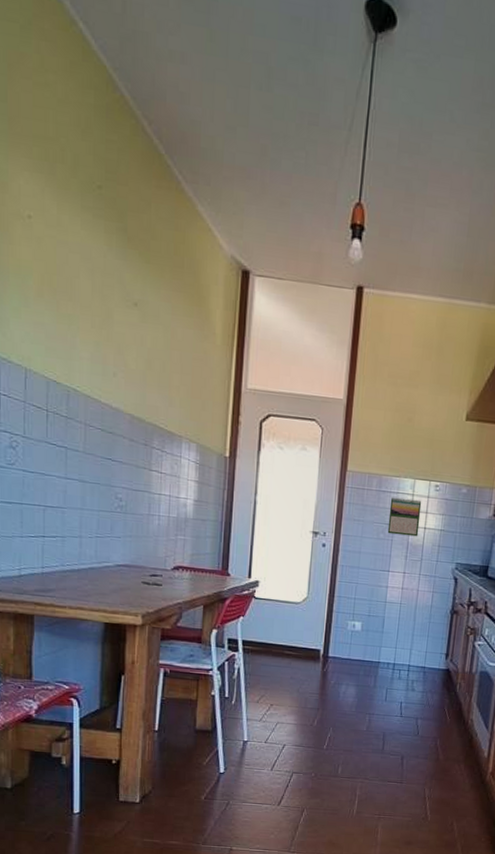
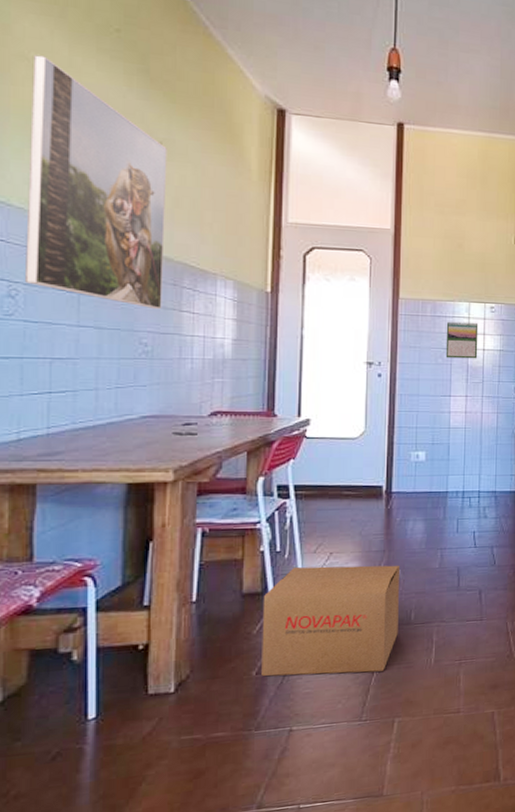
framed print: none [23,213,142,468] -> present [26,55,167,310]
cardboard box: none [209,712,331,813] -> present [261,565,399,677]

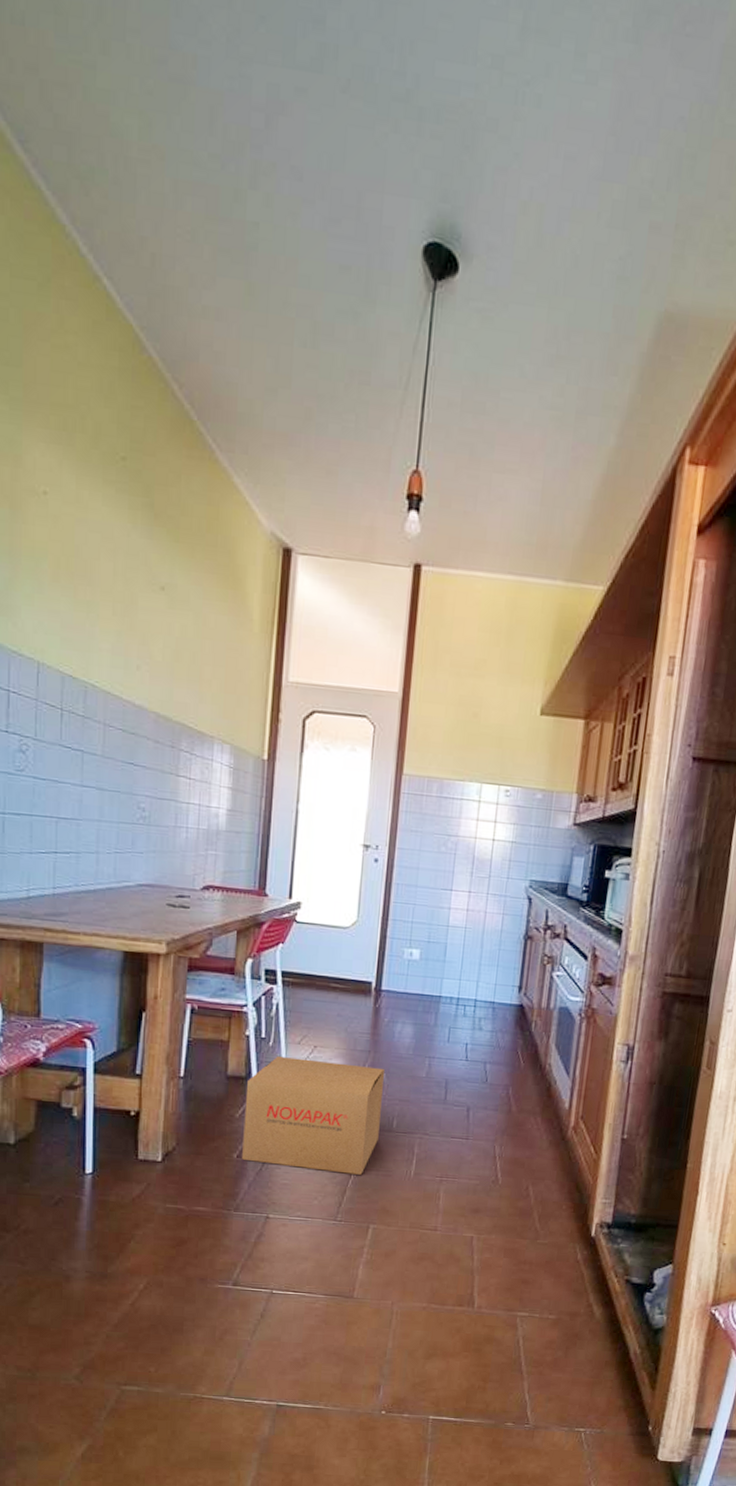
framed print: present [26,55,167,310] -> none [35,489,169,773]
calendar: present [445,321,479,359] -> none [449,804,490,850]

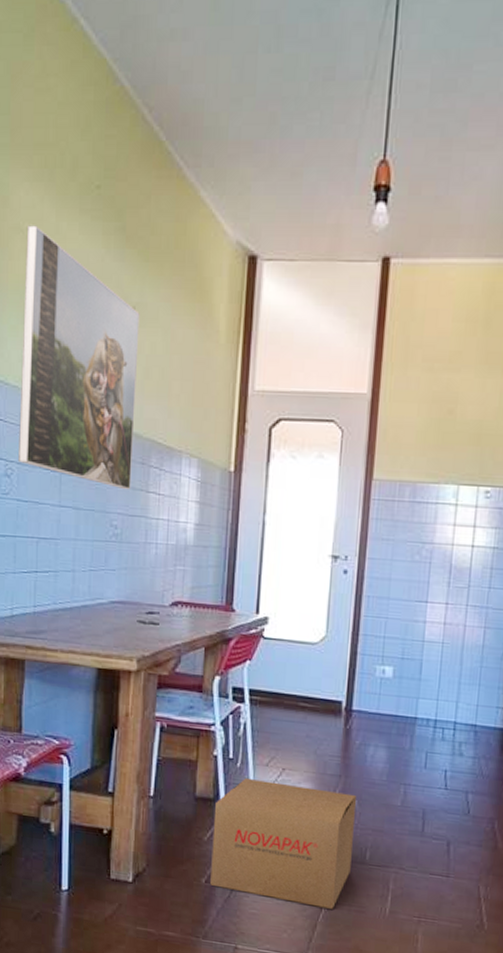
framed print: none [35,489,169,773] -> present [19,225,140,490]

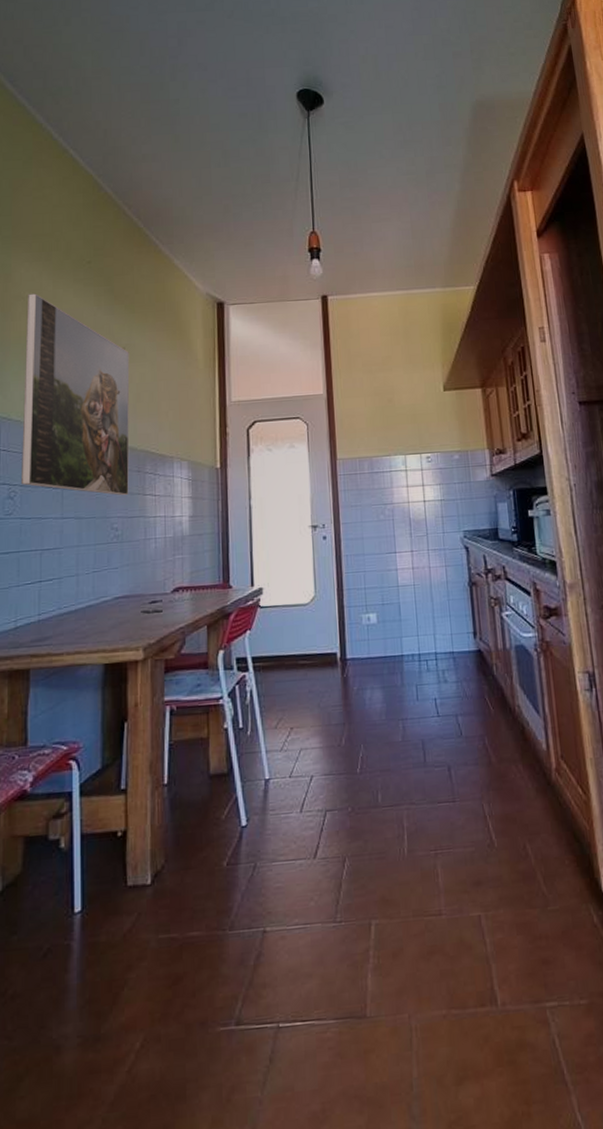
cardboard box: present [210,777,356,909] -> none [229,739,366,868]

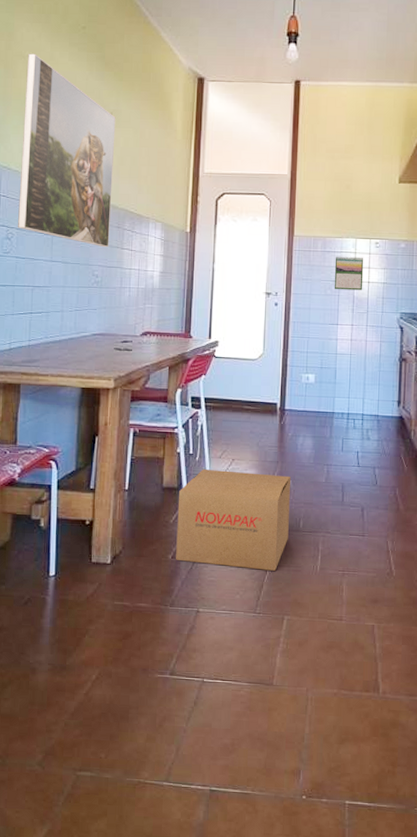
cardboard box: none [229,739,366,868] -> present [176,468,290,571]
calendar: none [384,474,419,514] -> present [334,256,364,291]

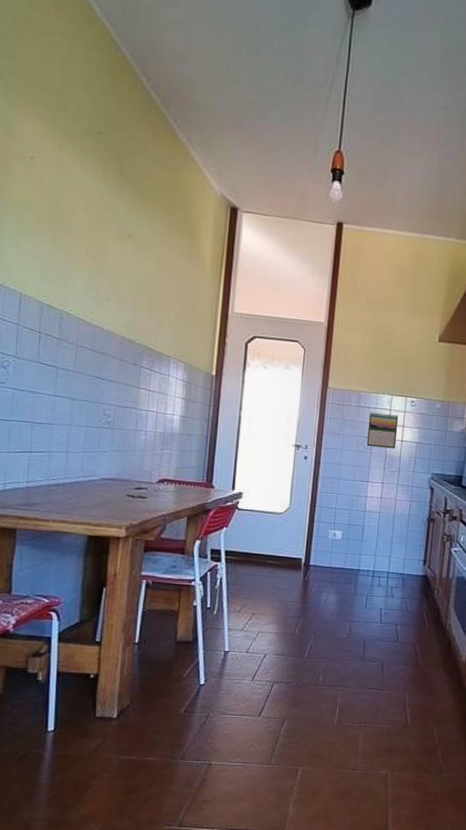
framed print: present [18,53,116,248] -> none [15,155,135,386]
cardboard box: present [176,468,290,571] -> none [188,622,312,724]

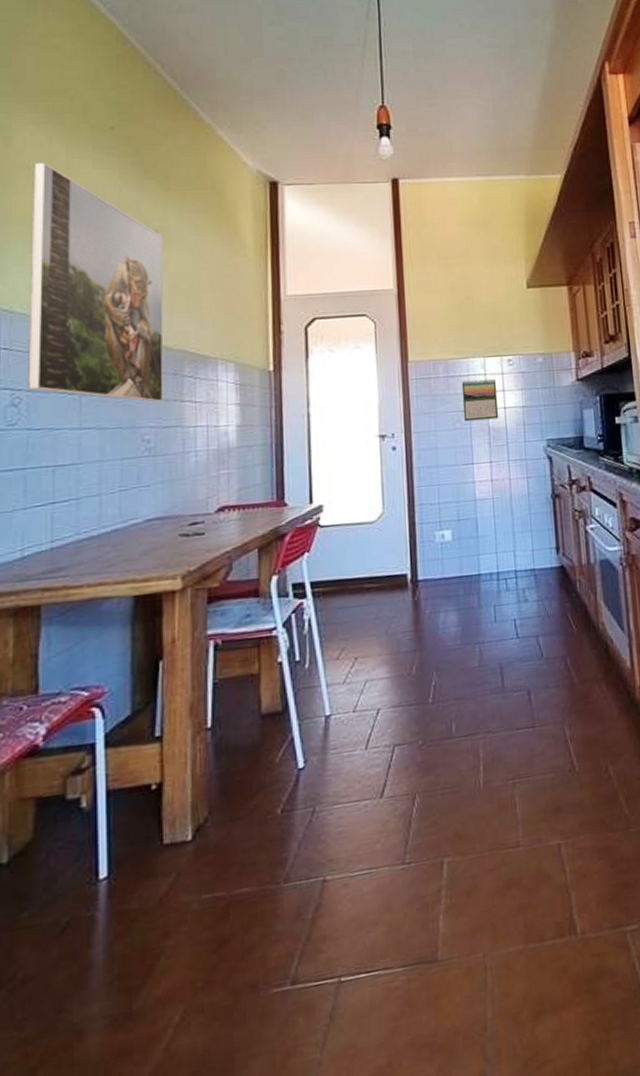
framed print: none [15,155,135,386] -> present [28,162,164,403]

